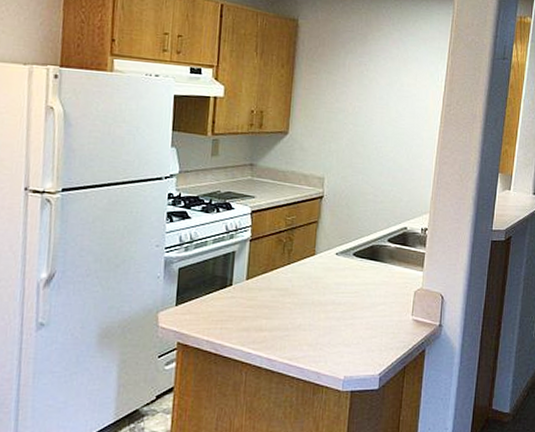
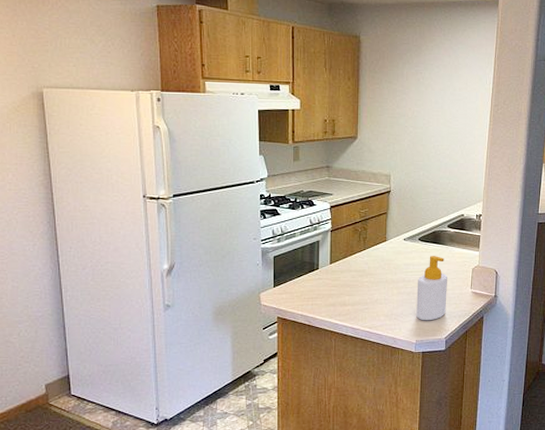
soap bottle: none [346,275,385,353] -> present [416,256,447,321]

